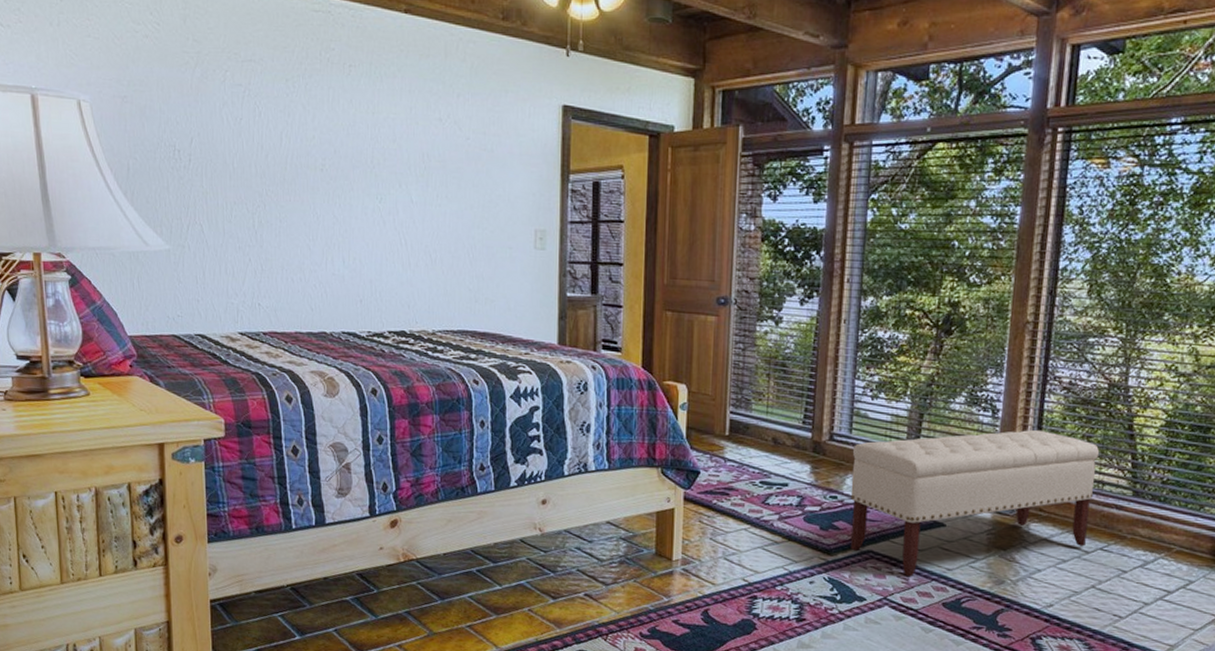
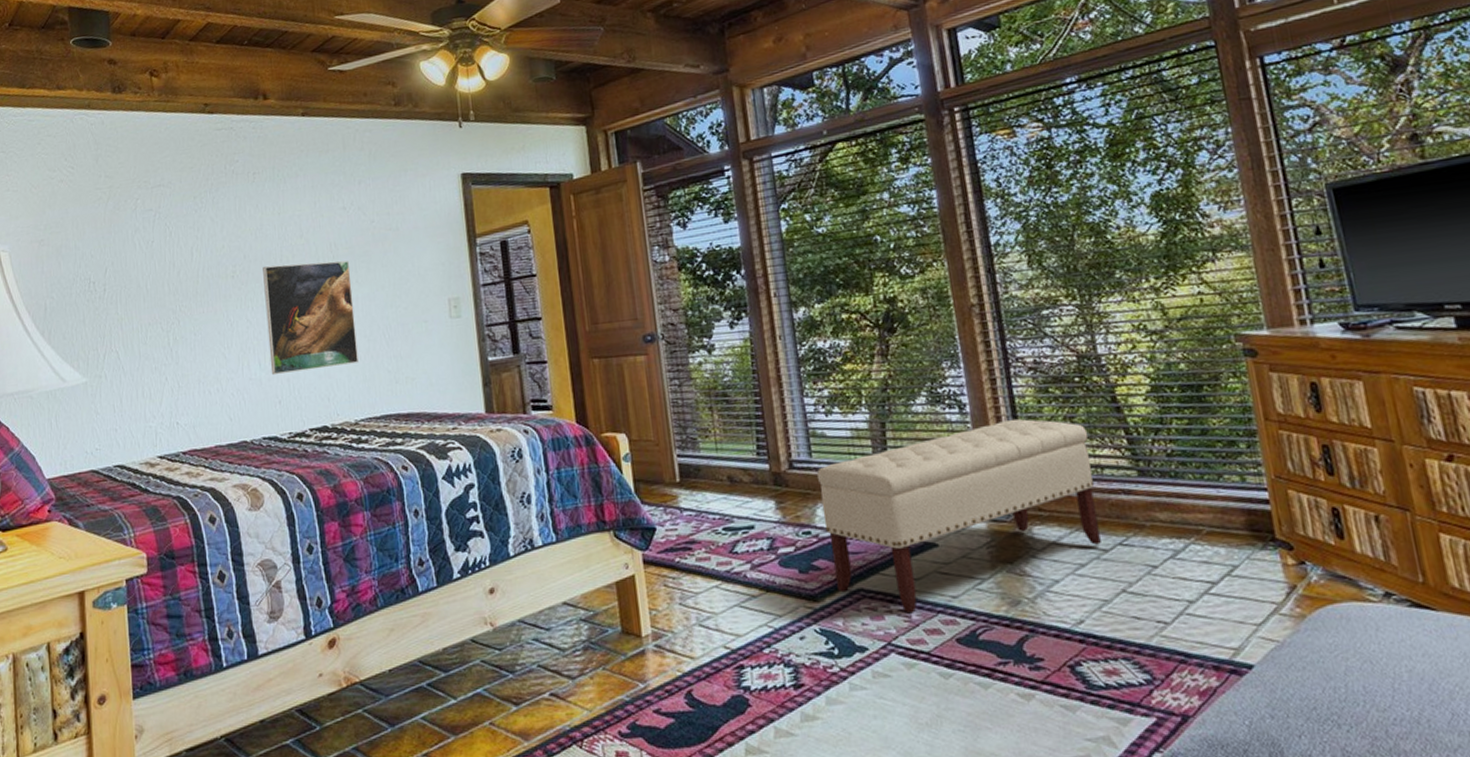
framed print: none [353,164,441,277] -> present [263,261,358,376]

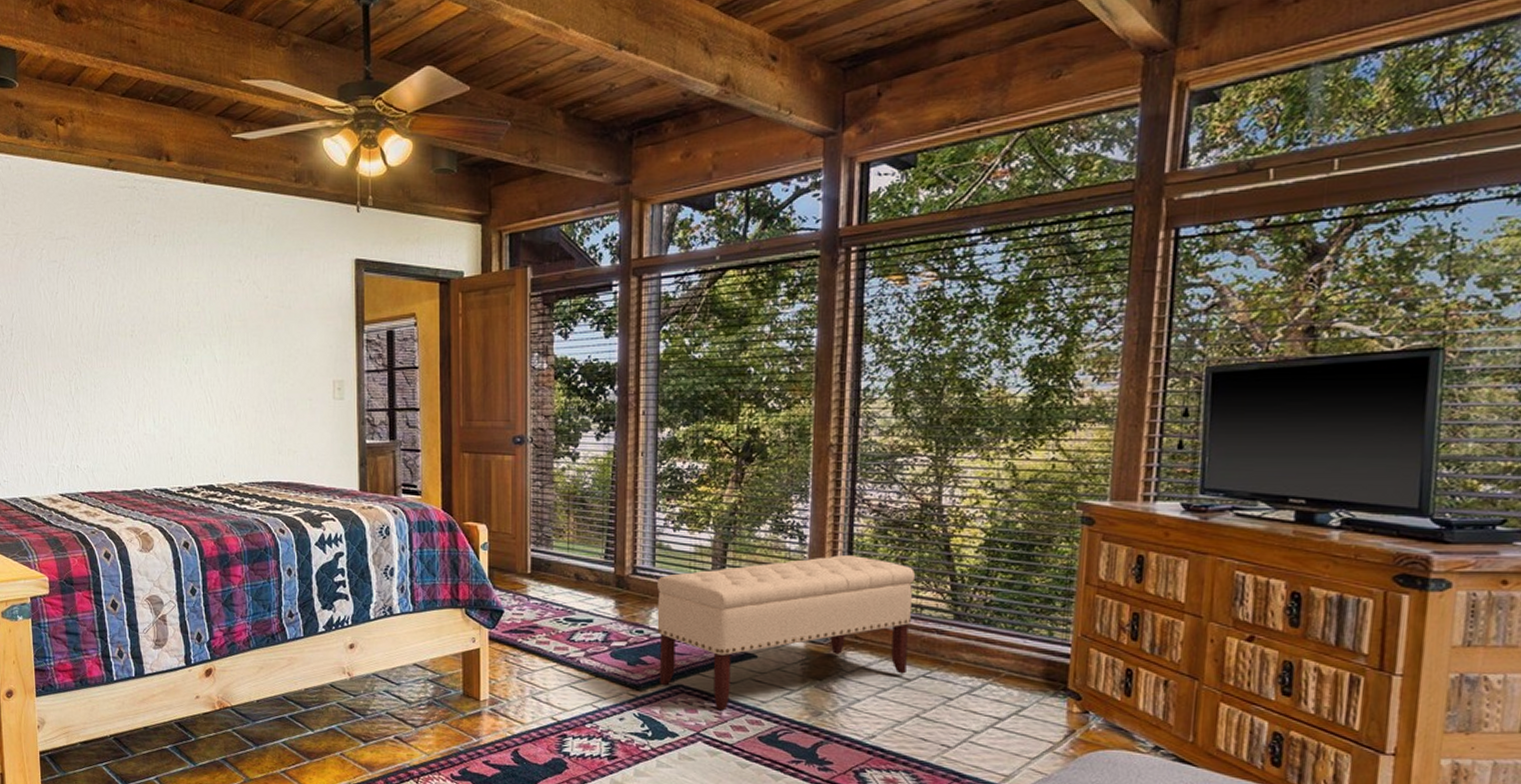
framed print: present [263,261,358,376] -> none [160,328,245,433]

